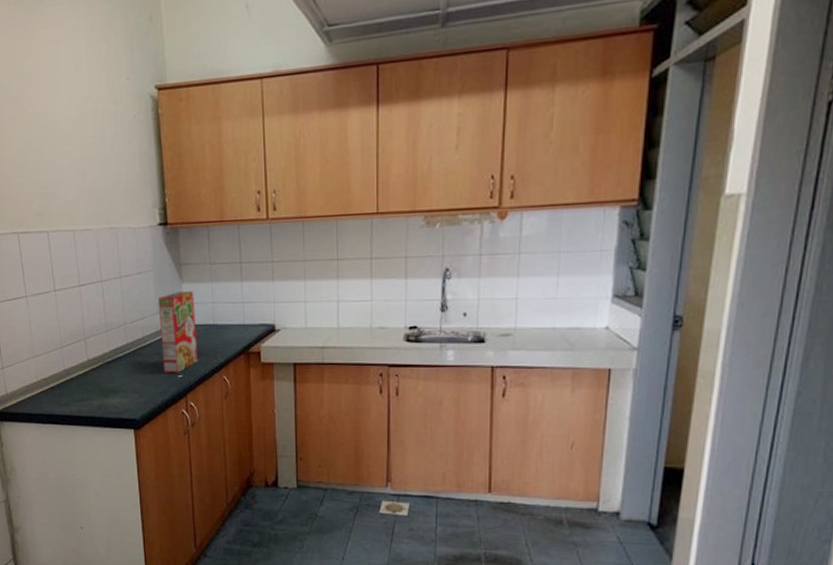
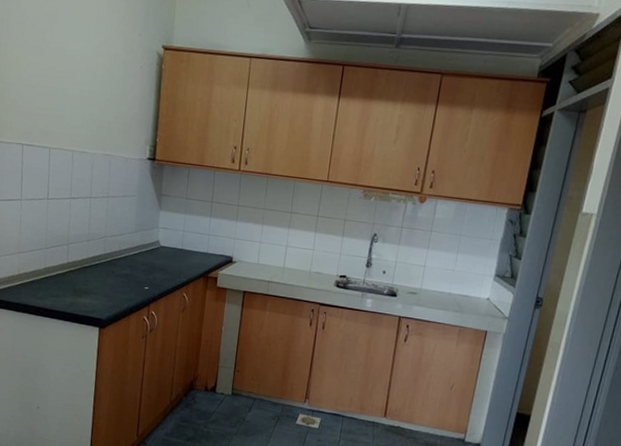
cereal box: present [157,291,198,373] -> none [132,217,169,285]

